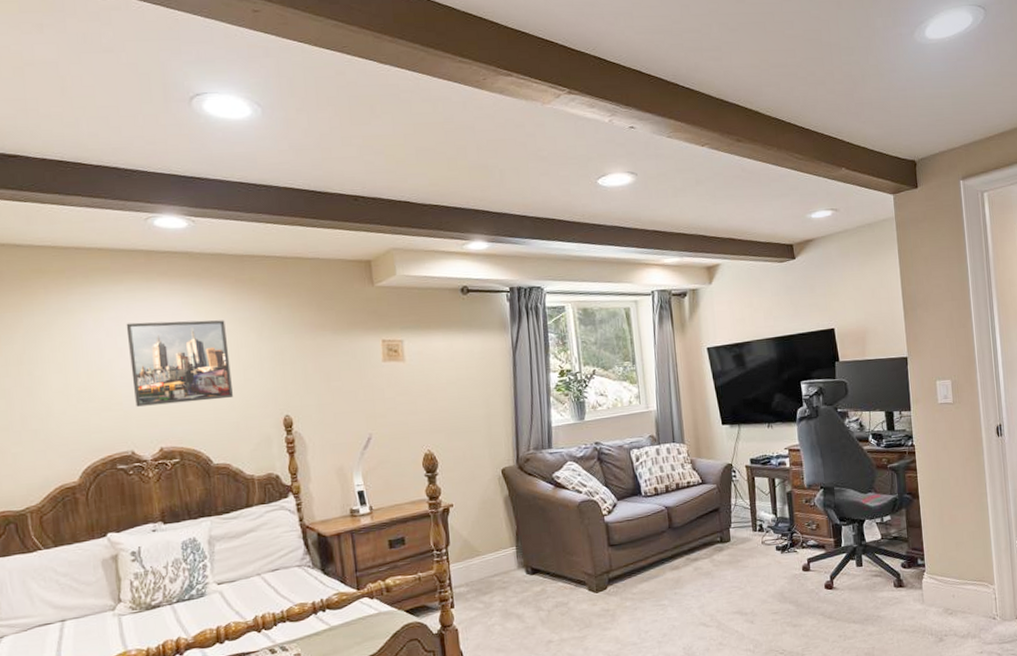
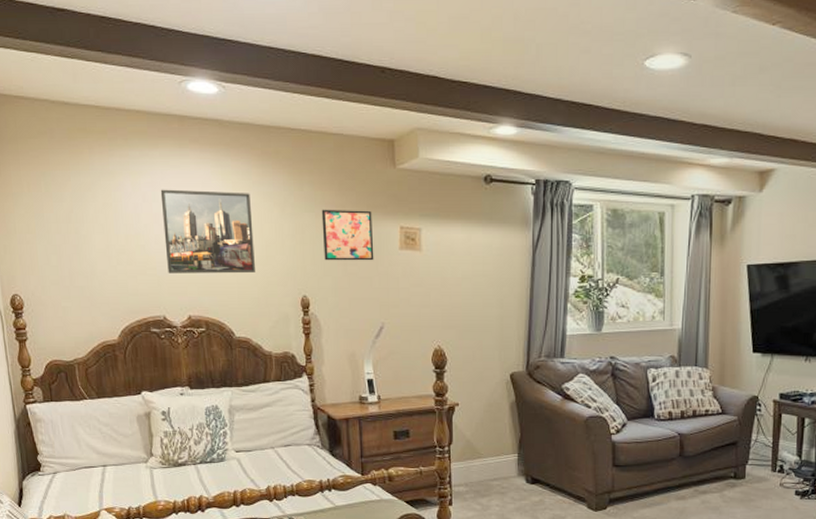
wall art: none [301,327,358,379] -> present [321,209,374,261]

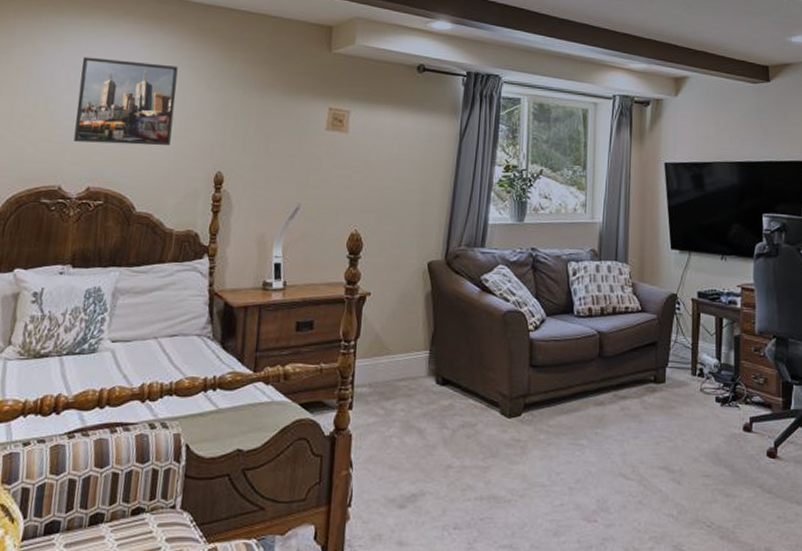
wall art: present [321,209,374,261] -> none [246,86,302,140]

